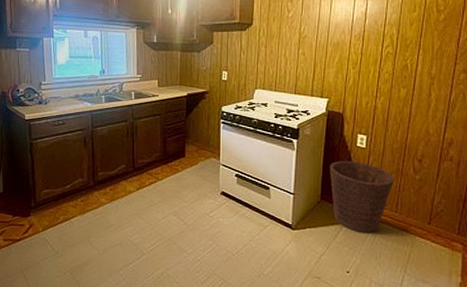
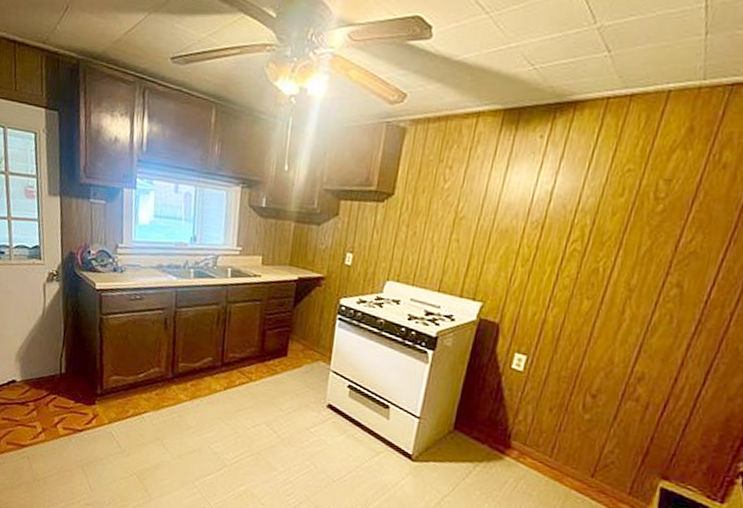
basket: present [330,160,395,234] -> none [467,384,556,479]

